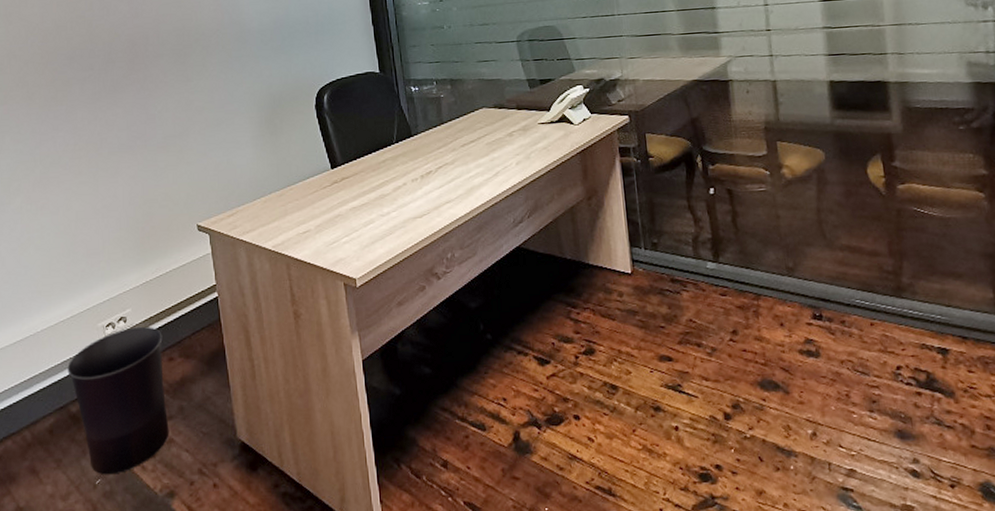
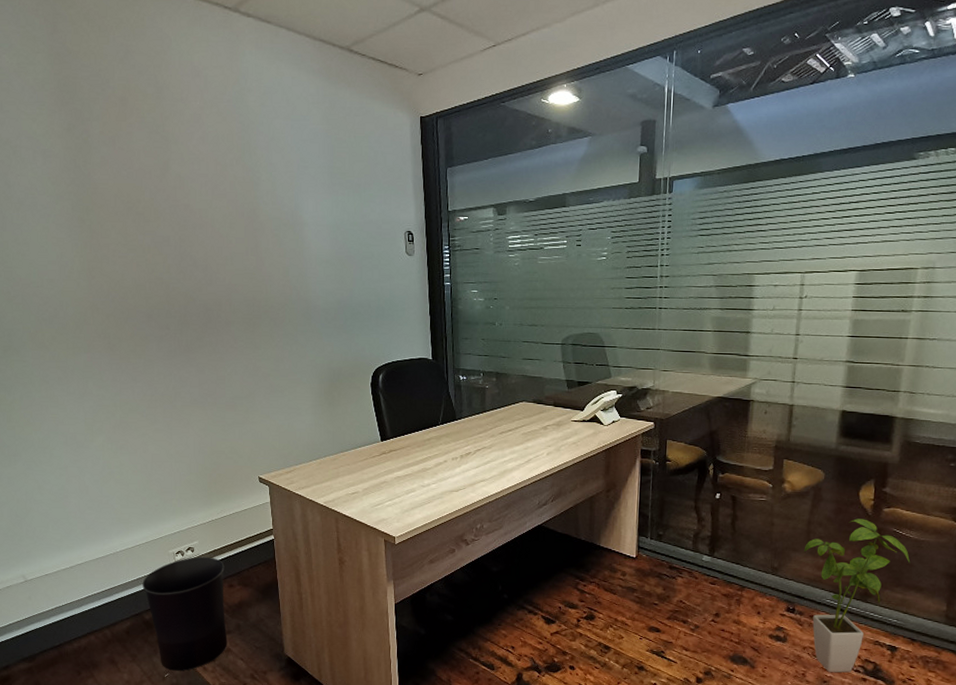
house plant: none [818,199,941,390] -> present [803,518,911,673]

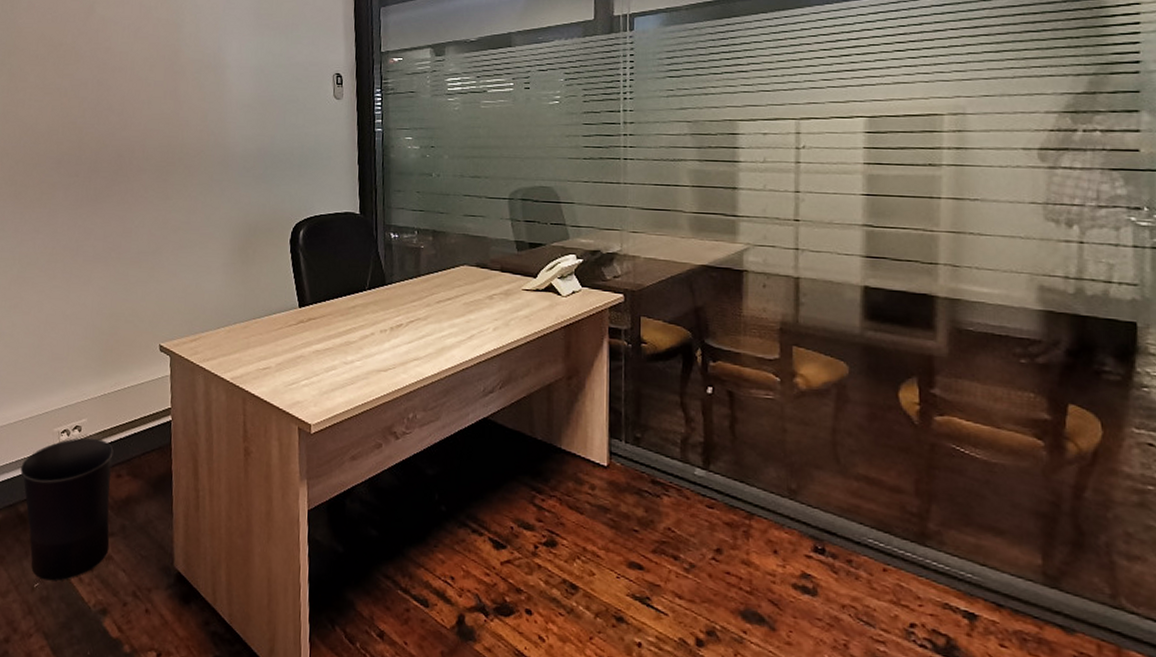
house plant: present [803,518,911,673] -> none [830,428,981,648]

